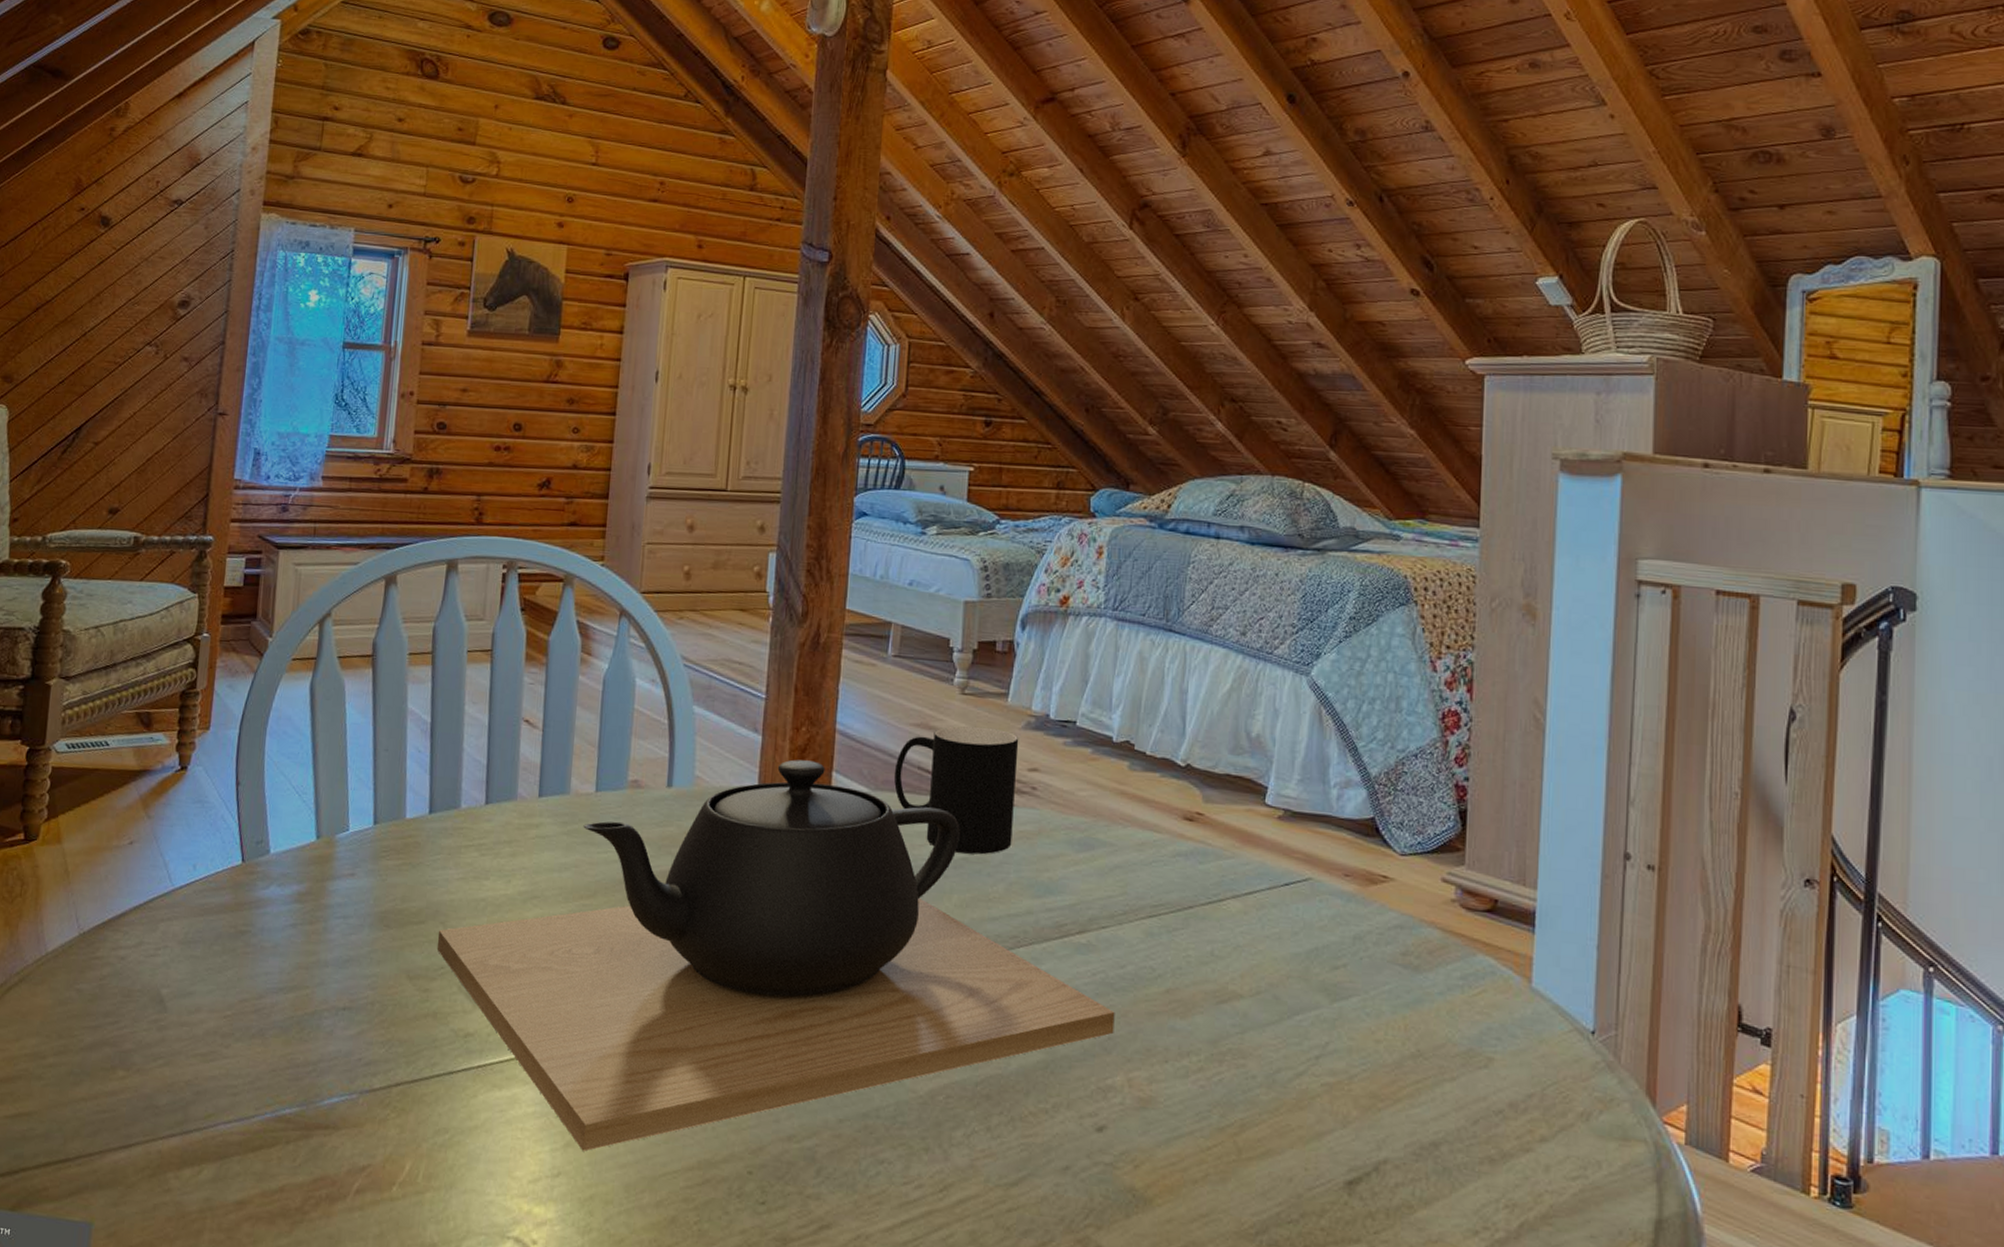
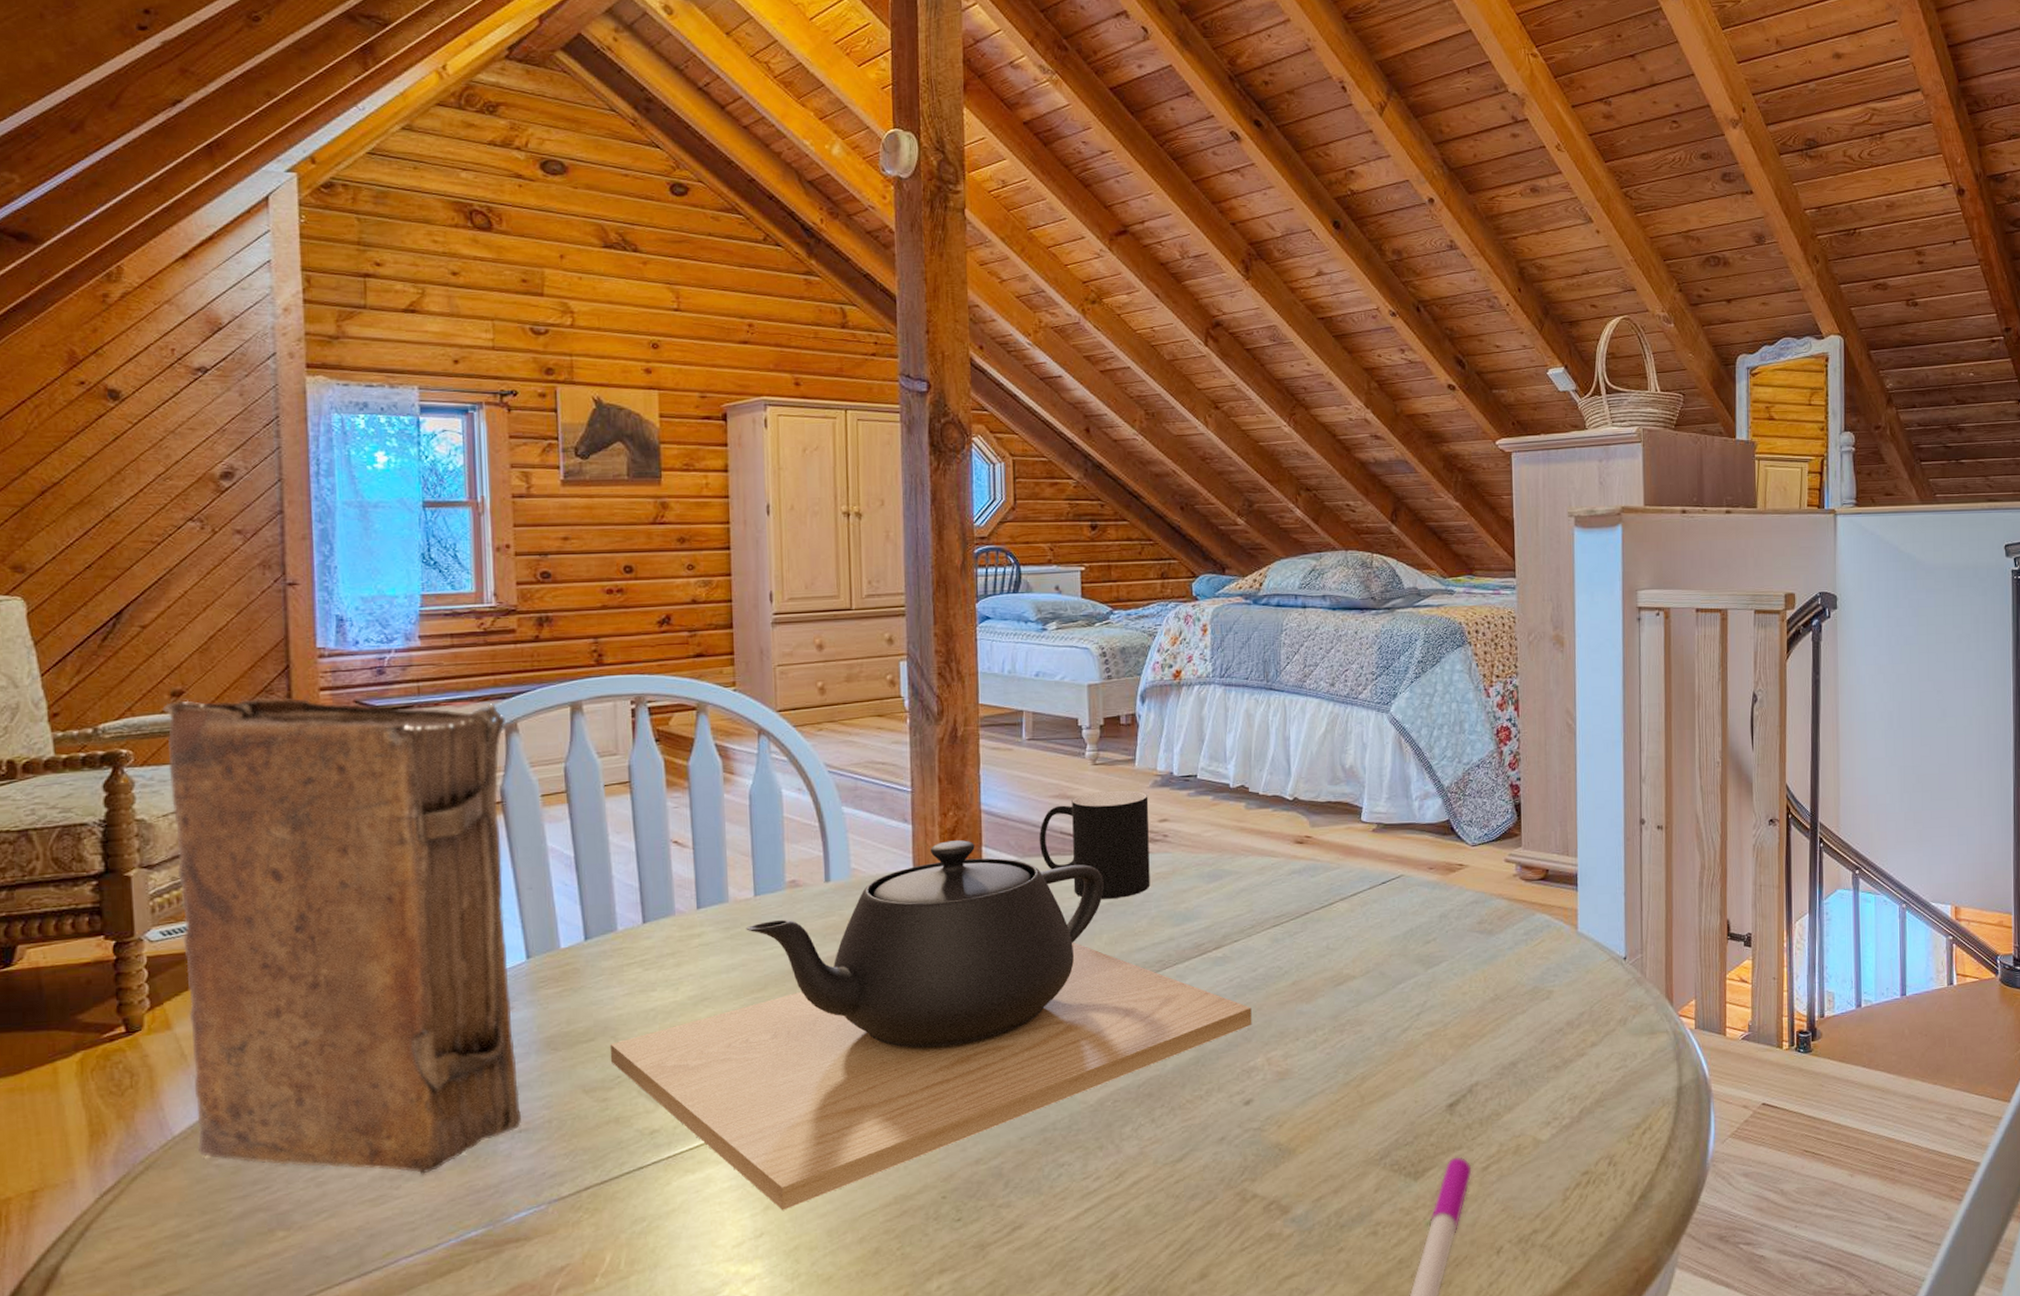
book: none [64,518,387,1038] -> present [162,698,521,1175]

